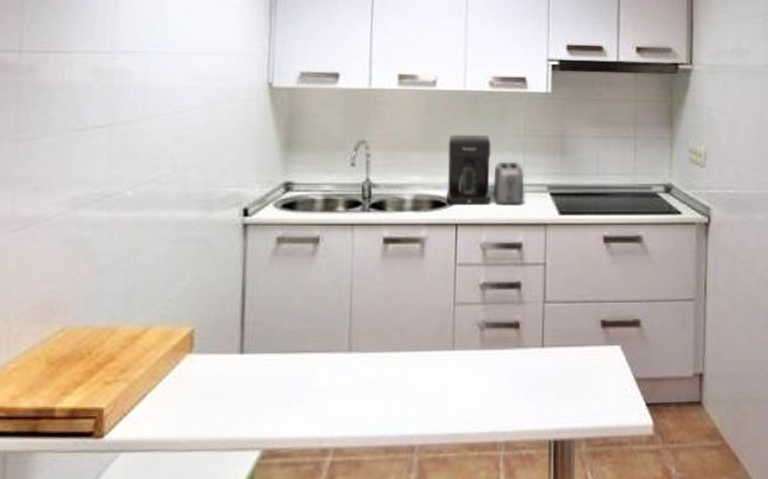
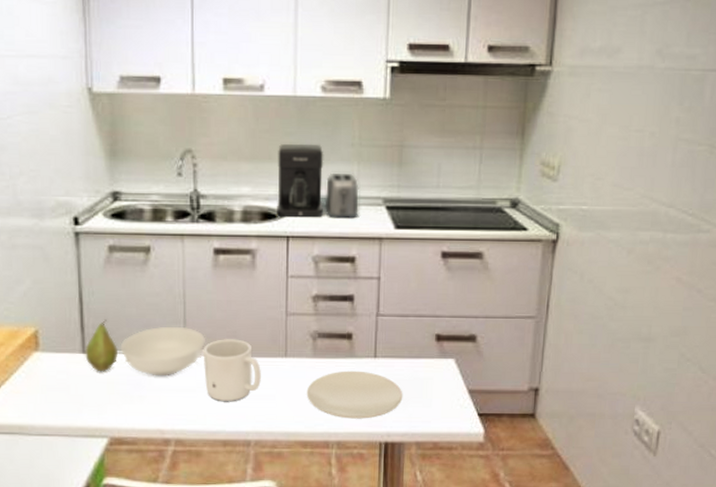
fruit: none [242,315,279,374] -> present [85,319,119,372]
bowl: none [281,320,372,377] -> present [120,326,206,377]
mug: none [368,332,428,403] -> present [203,339,261,402]
plate: none [474,362,571,416] -> present [306,370,403,419]

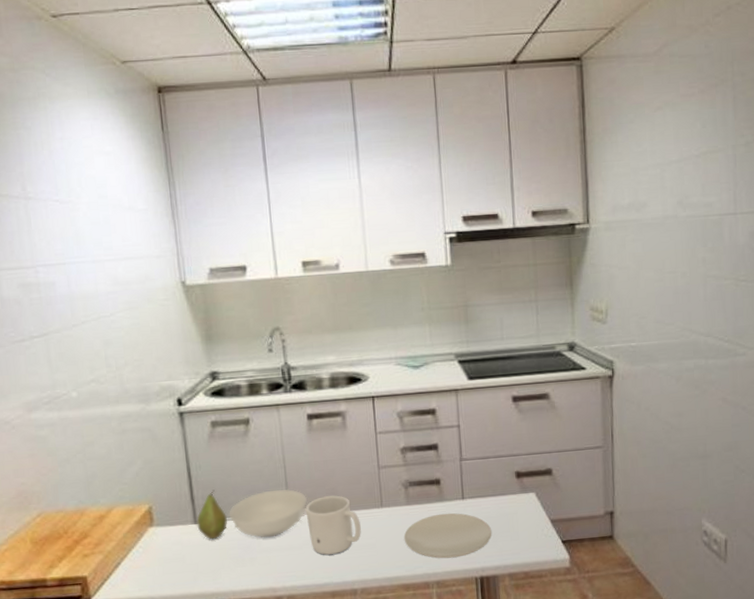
coffee maker: present [277,144,324,217] -> none [357,312,402,380]
toaster: present [324,174,359,218] -> none [402,335,434,376]

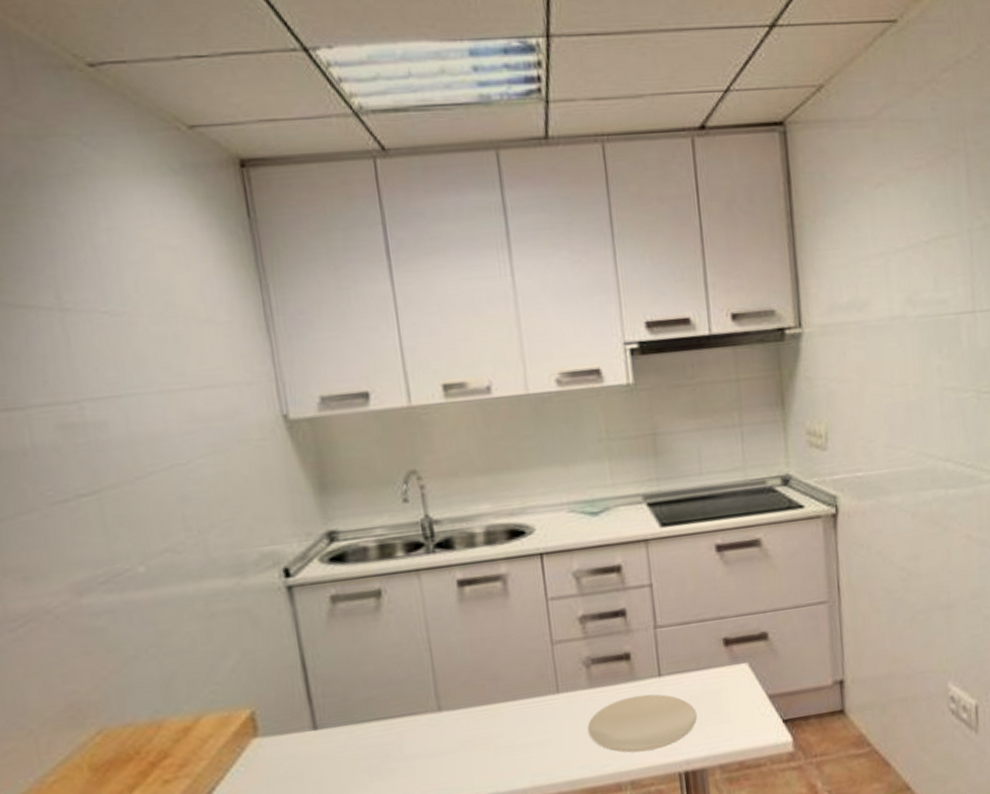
fruit: present [196,489,229,539] -> none [316,684,359,748]
bowl: present [229,488,308,538] -> none [359,676,463,743]
mug: present [305,495,361,555] -> none [459,681,533,759]

